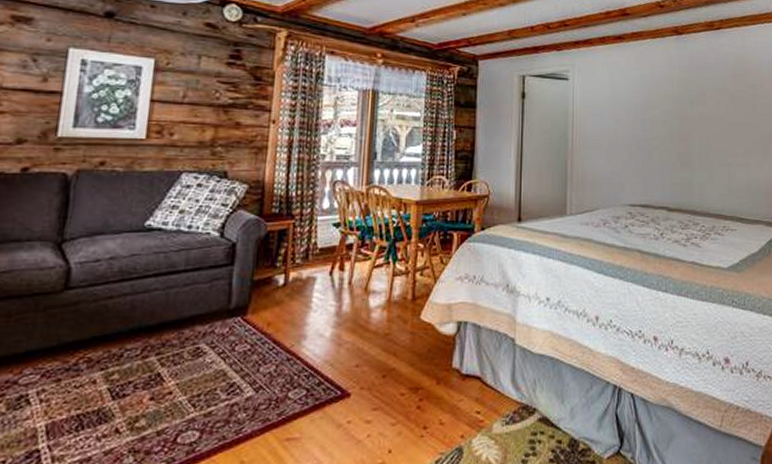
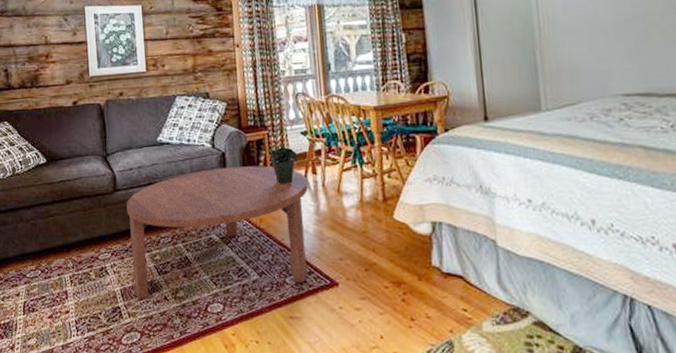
coffee table: none [68,260,333,437] -> present [126,166,308,300]
potted plant: none [291,209,328,282] -> present [269,119,299,184]

